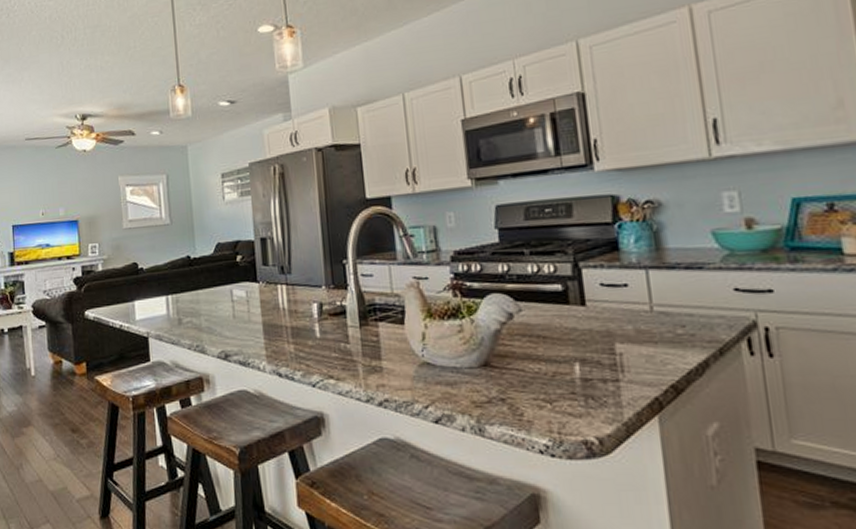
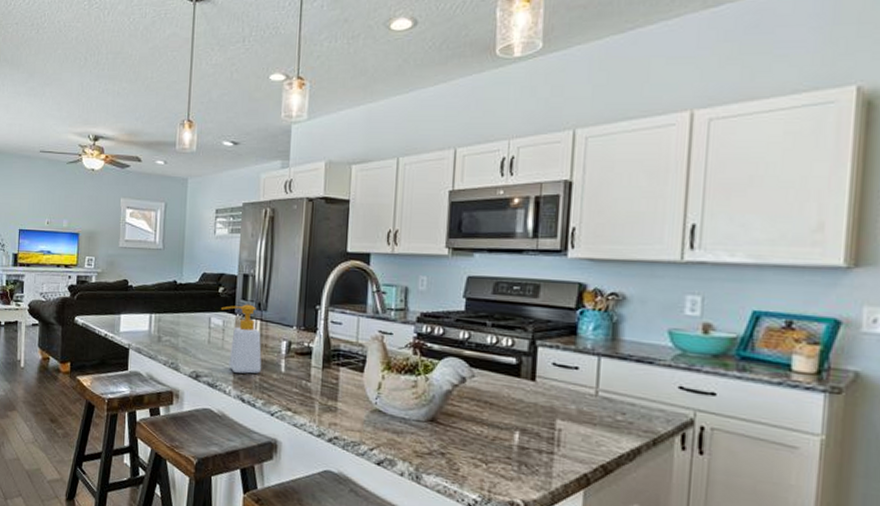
soap bottle: none [242,269,296,346] -> present [221,304,262,374]

